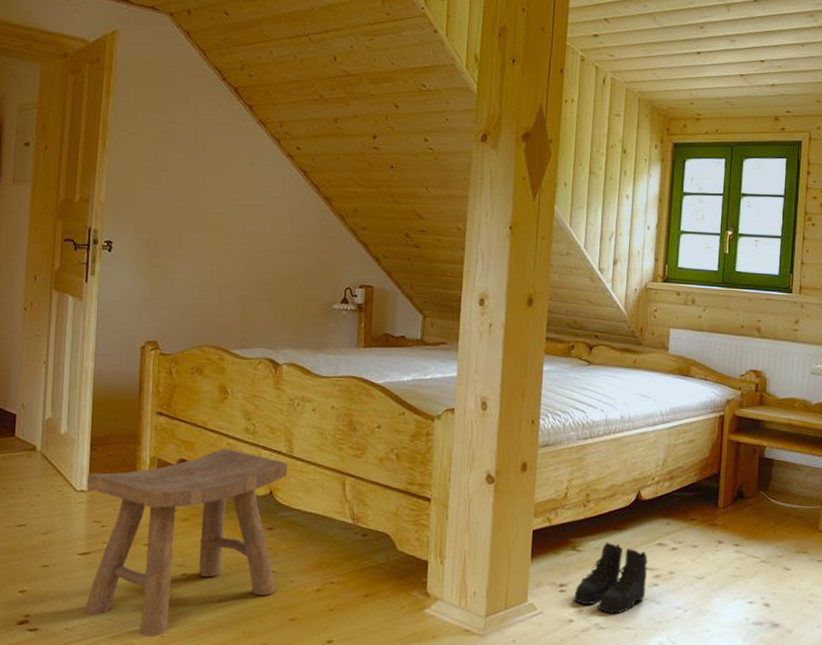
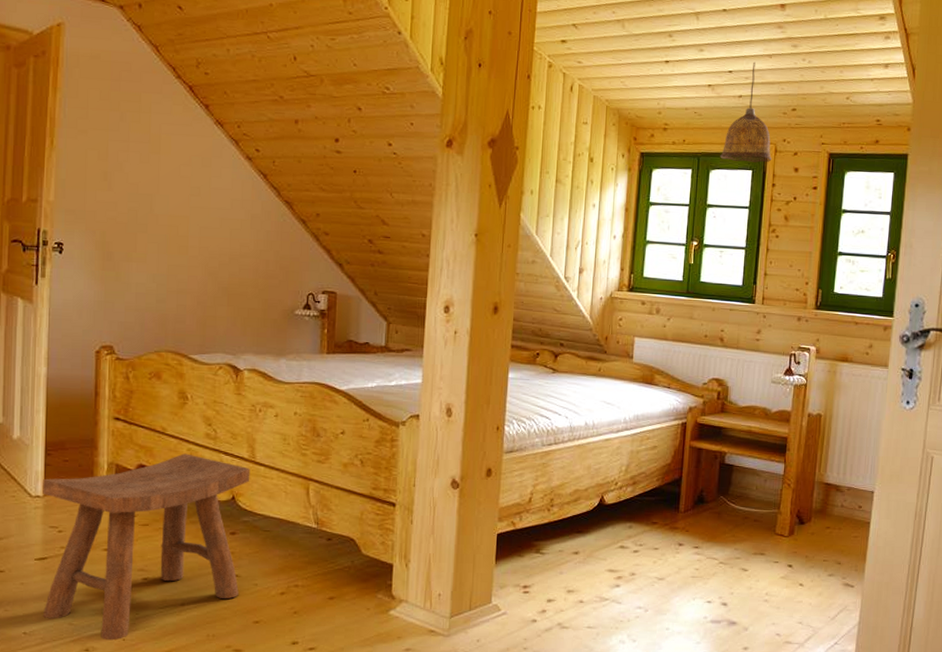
boots: present [574,542,648,613] -> none [537,545,610,613]
pendant lamp: none [753,50,806,151] -> present [720,61,772,163]

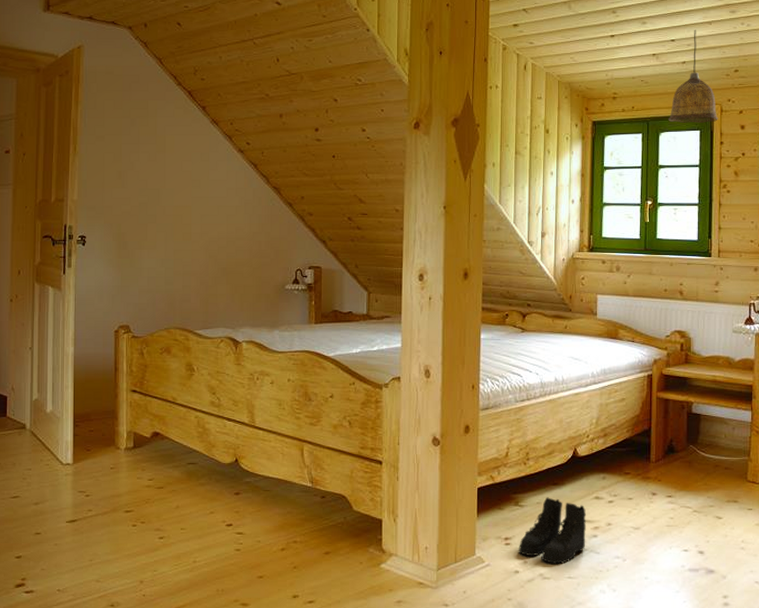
stool: present [43,453,251,641] -> none [72,421,251,596]
boots: none [537,545,610,613] -> present [519,497,587,564]

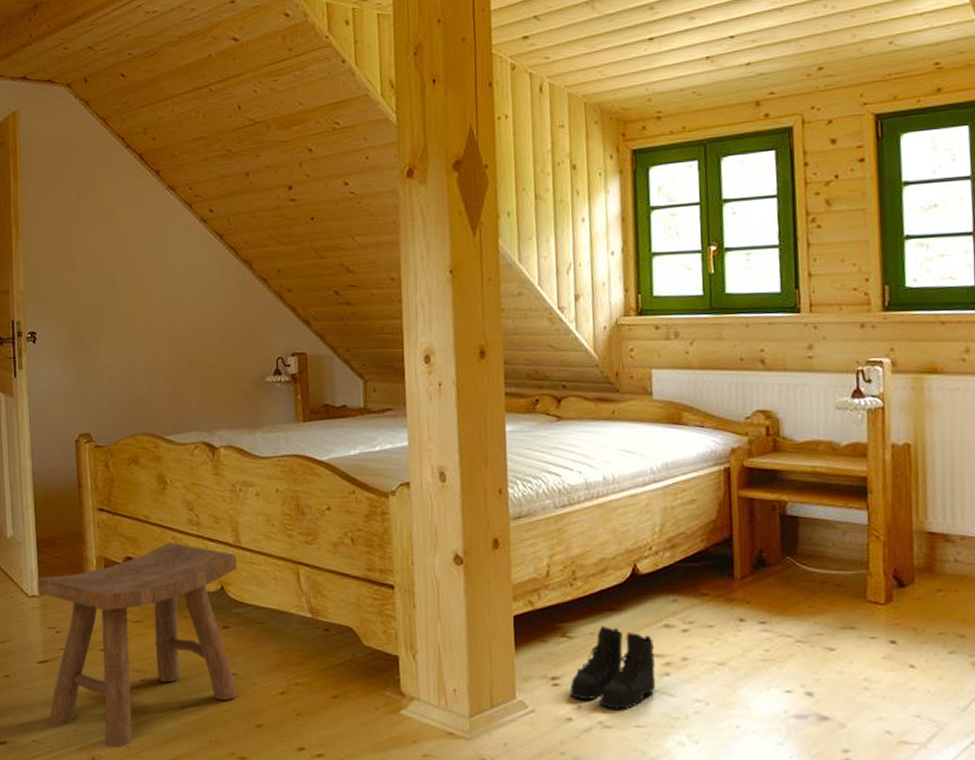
stool: none [72,421,251,596] -> present [37,542,238,748]
pendant lamp: present [668,29,718,123] -> none [731,19,799,143]

